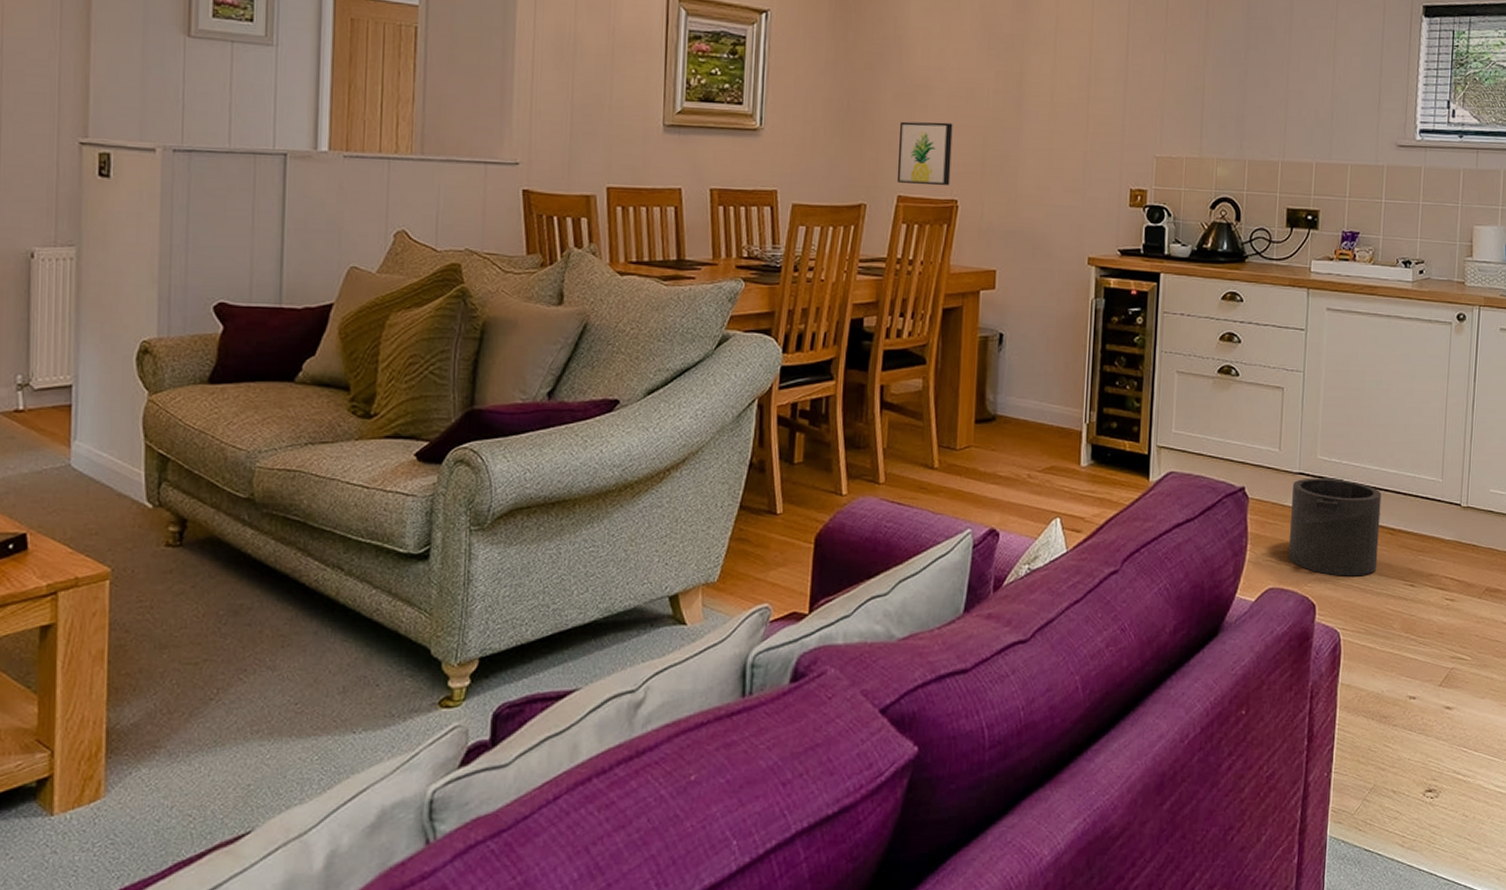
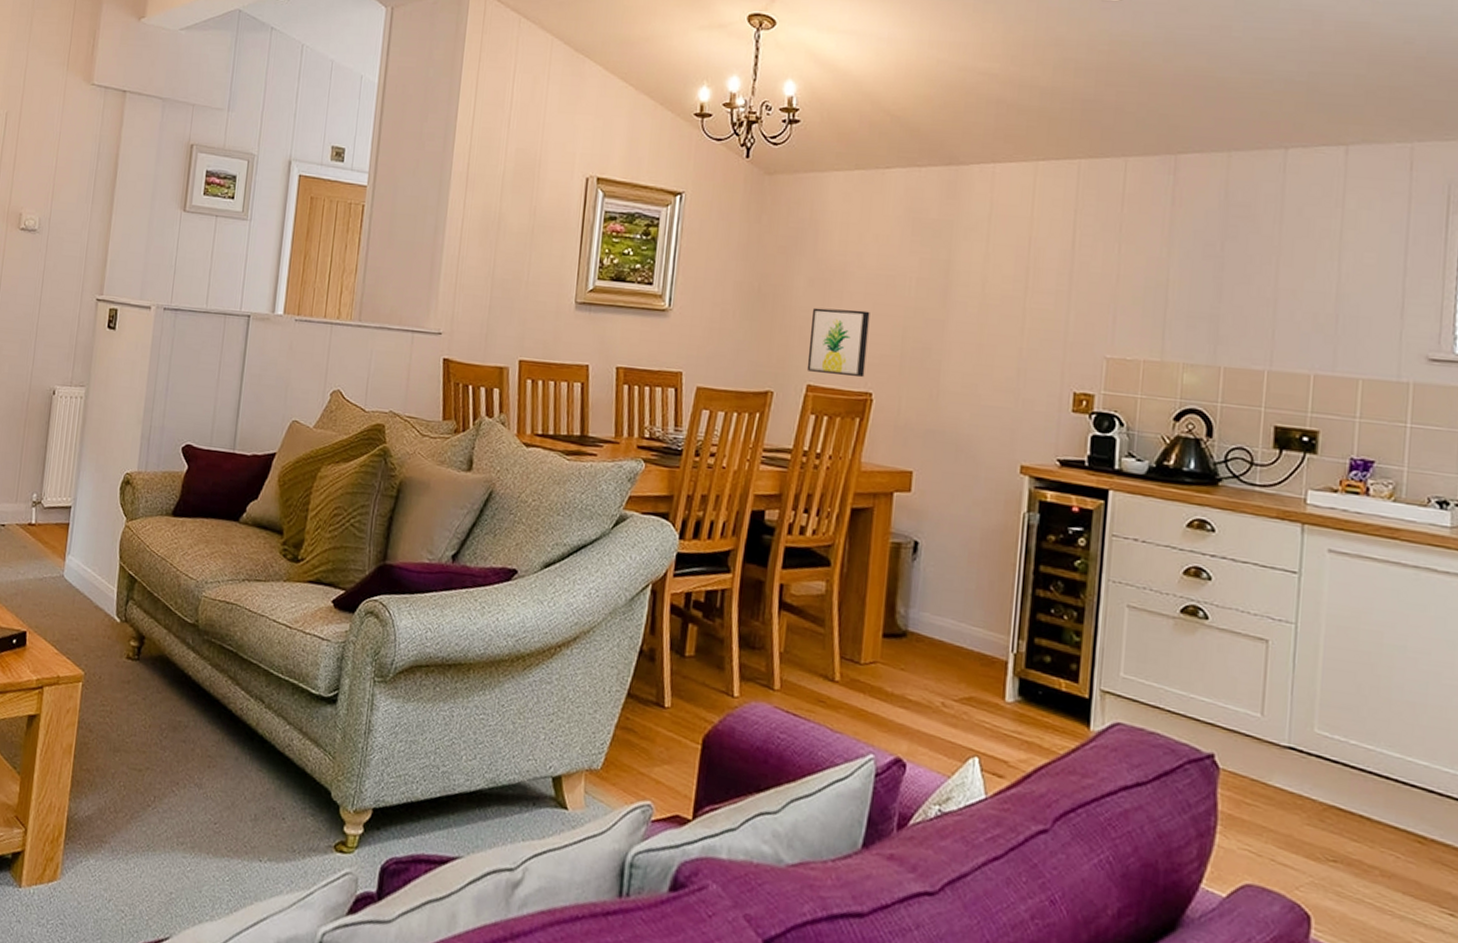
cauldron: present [1288,476,1382,576] -> none [1272,754,1407,891]

